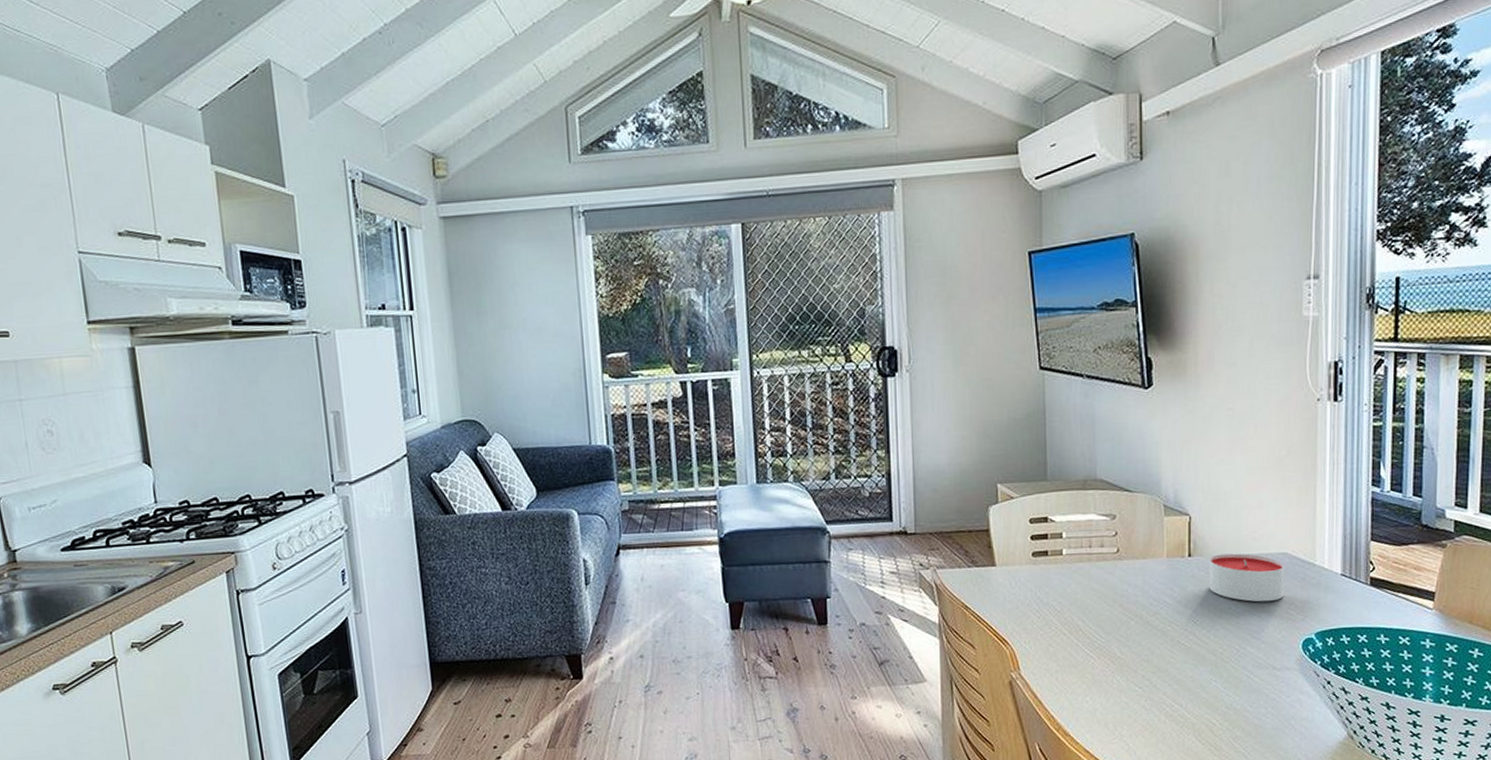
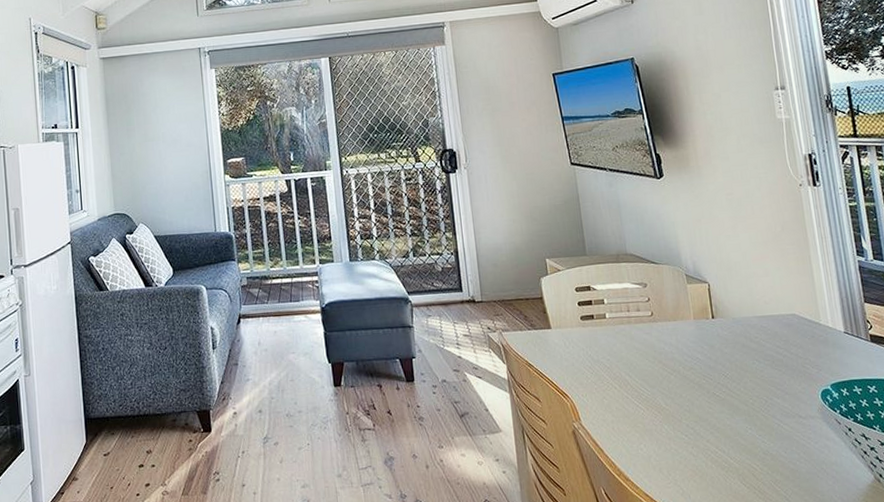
candle: present [1209,553,1284,602] -> none [730,315,798,358]

